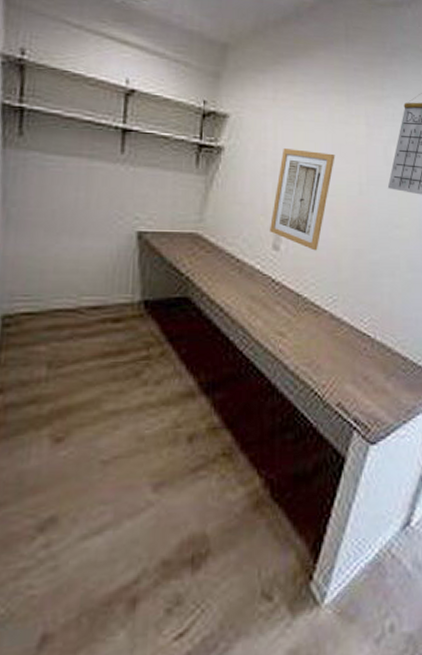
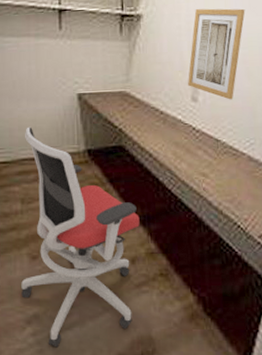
office chair: none [34,268,202,561] -> present [21,126,140,348]

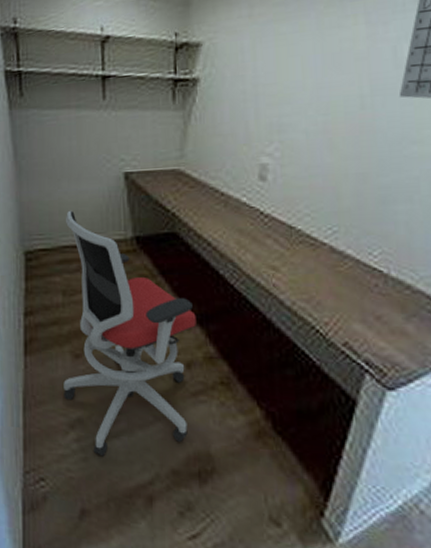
wall art: present [188,8,245,100] -> none [254,65,328,179]

